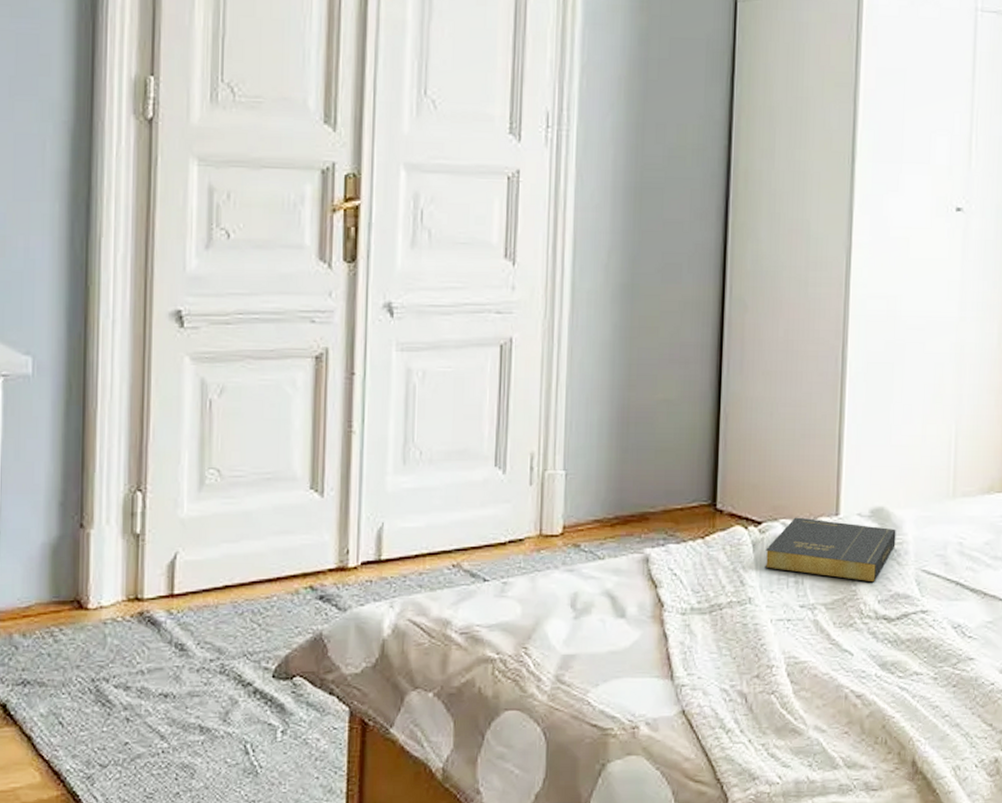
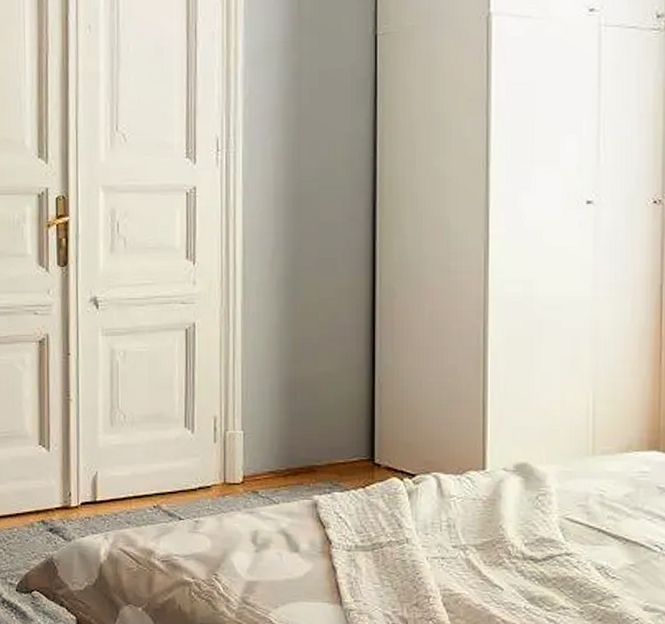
book: present [765,517,896,583] -> none [419,471,540,528]

